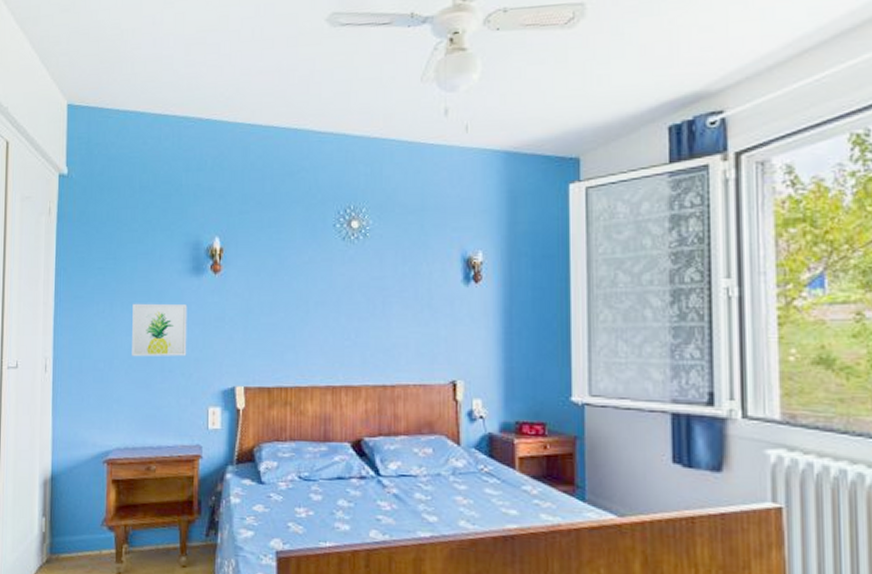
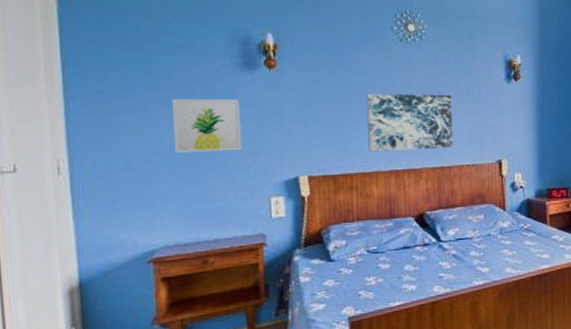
wall art: none [305,298,397,364] -> present [366,93,453,151]

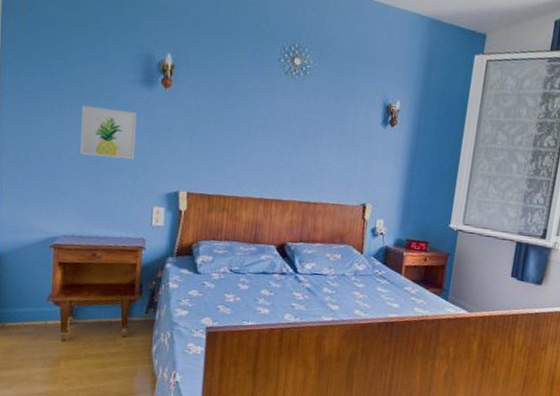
wall art: present [366,93,453,151] -> none [243,121,326,185]

